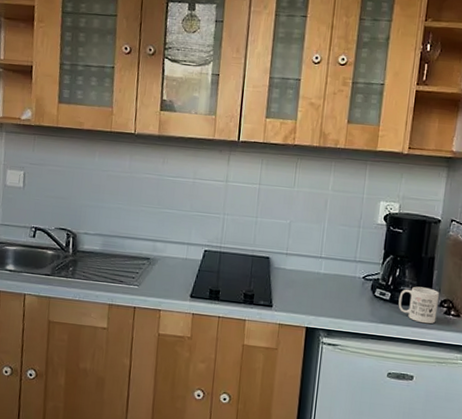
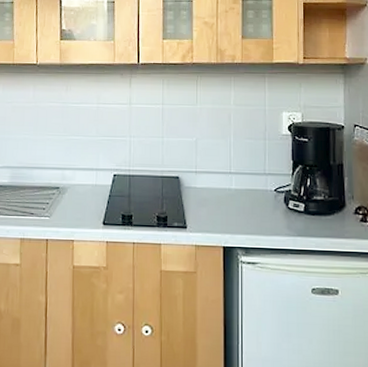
mug: present [398,286,439,324] -> none [313,195,353,233]

